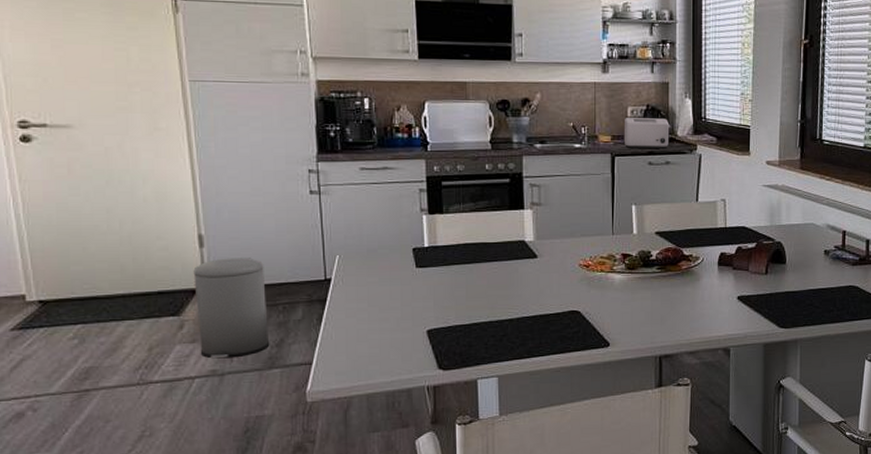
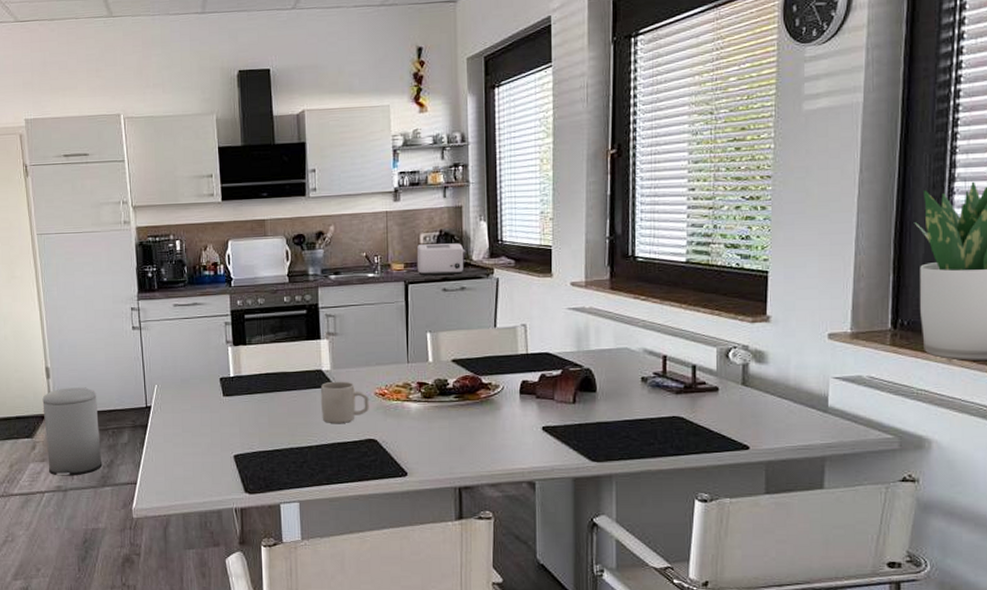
mug: none [522,252,573,295] -> present [320,381,369,423]

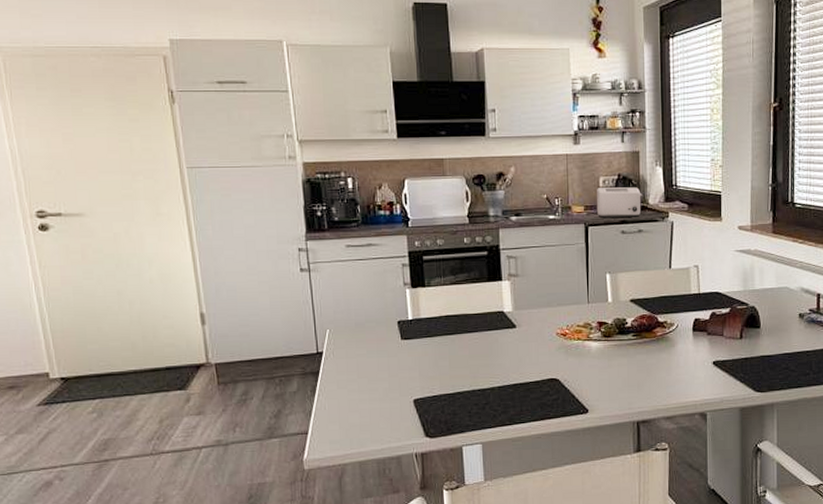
pedal bin: present [42,387,103,476] -> none [197,334,269,430]
mug: present [320,381,369,423] -> none [502,322,551,364]

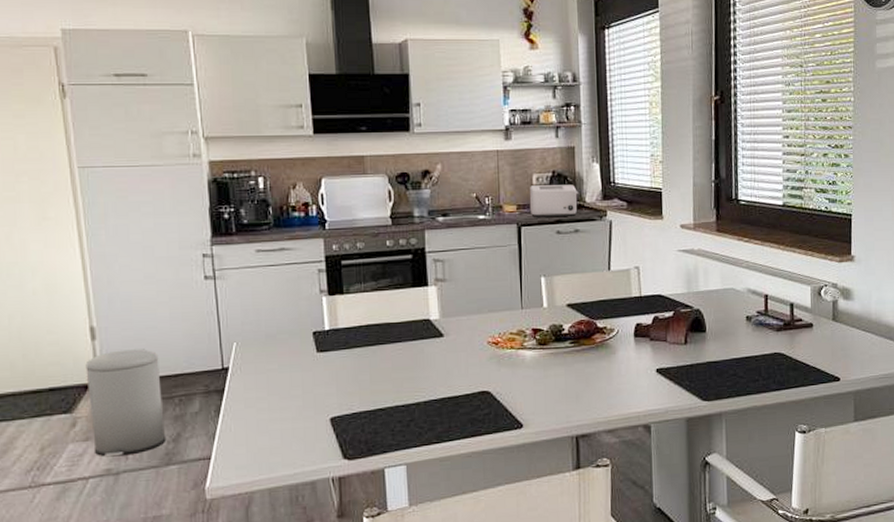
pedal bin: none [197,334,269,430] -> present [85,349,167,457]

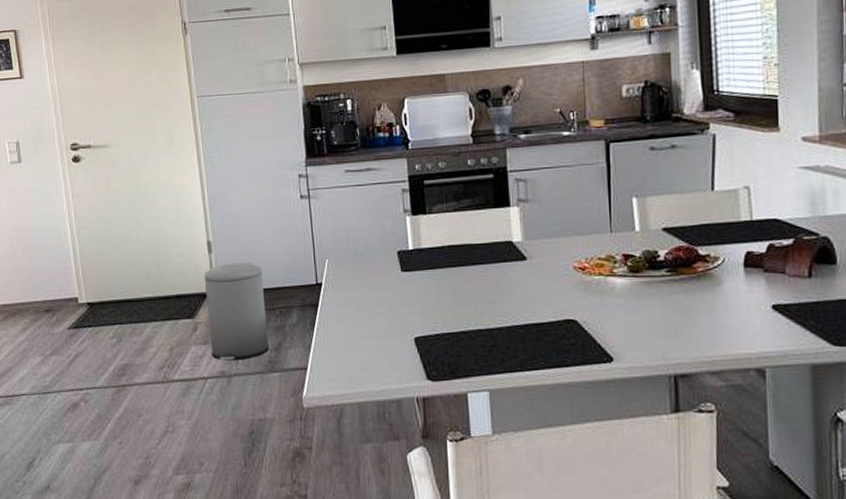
toaster: present [529,185,579,218] -> none [618,95,676,133]

